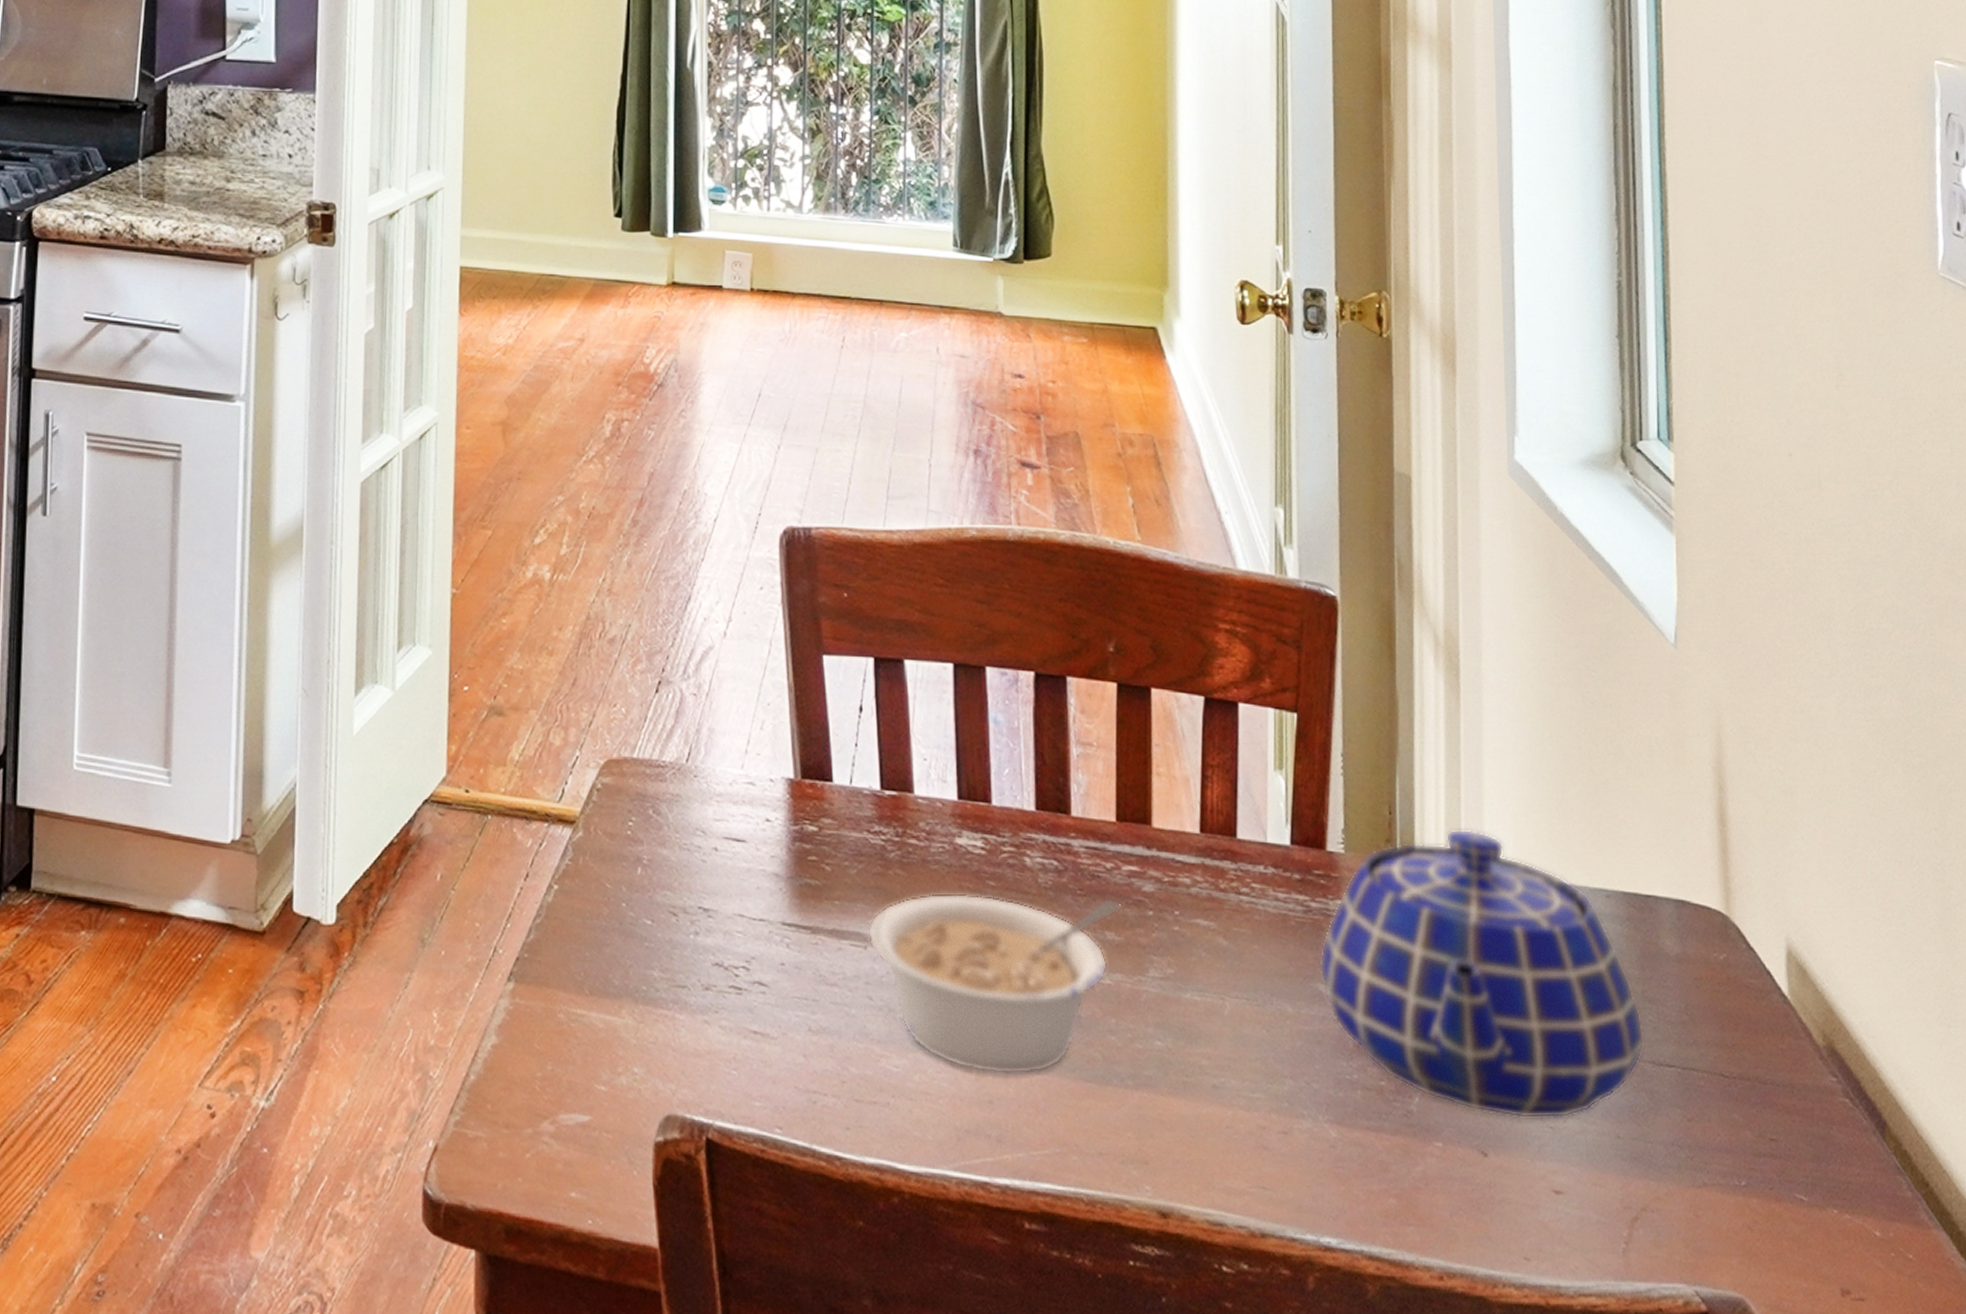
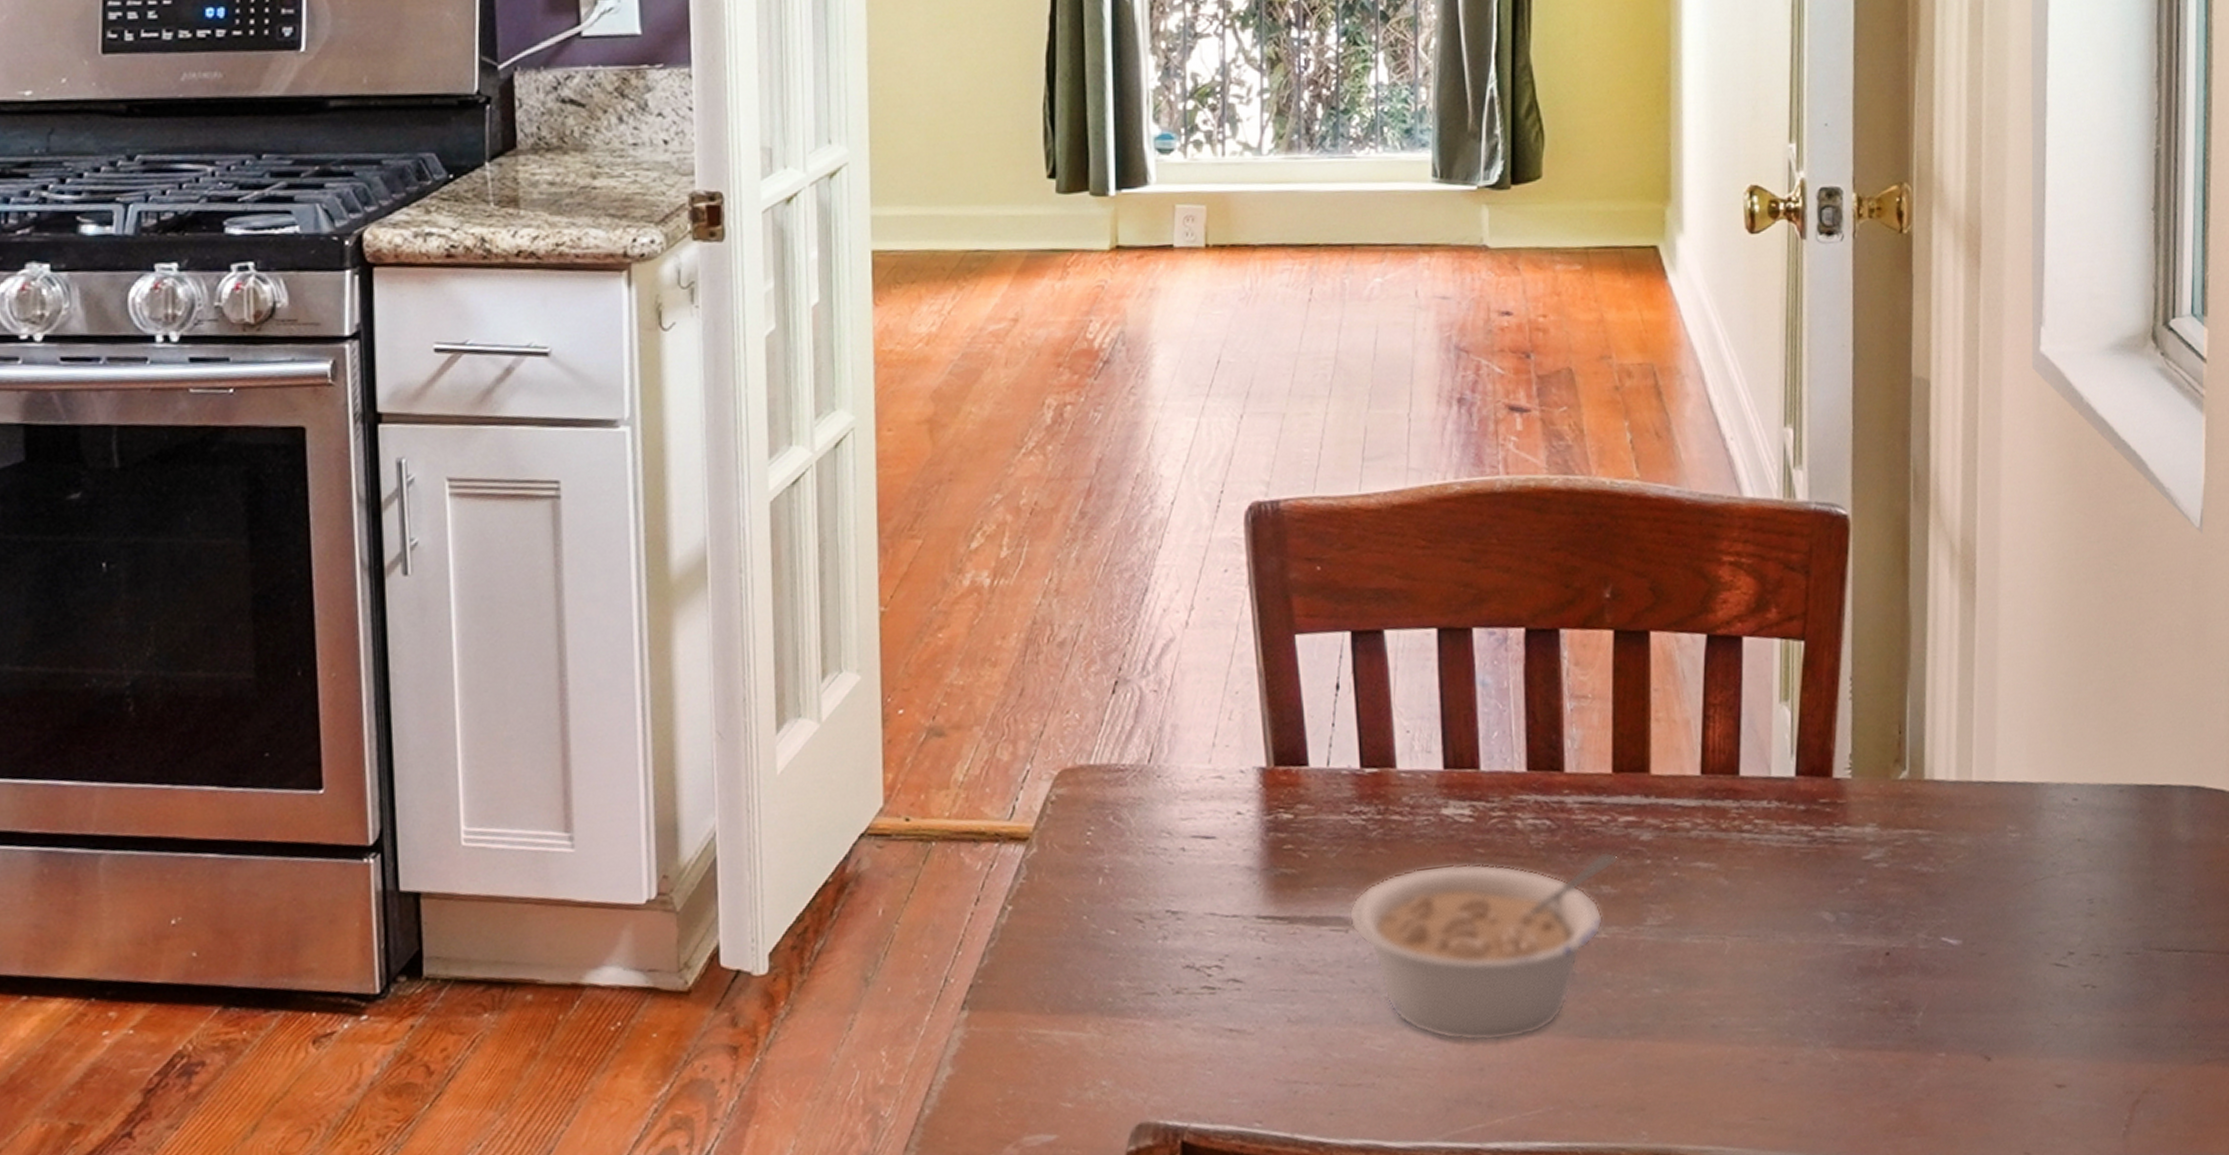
teapot: present [1318,829,1644,1119] -> none [1822,739,2153,1020]

